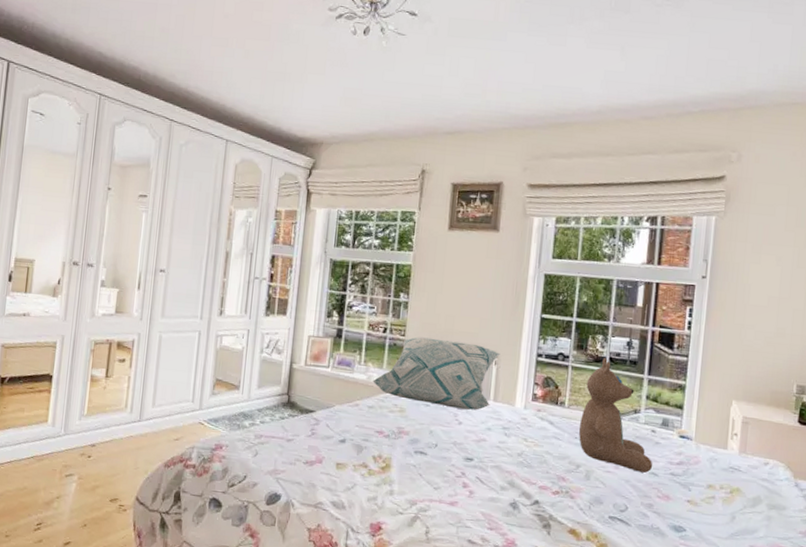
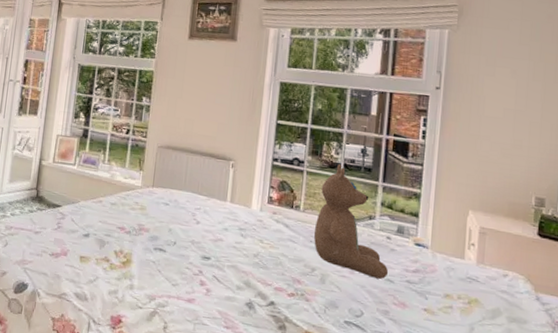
decorative pillow: present [373,337,501,410] -> none [116,139,237,211]

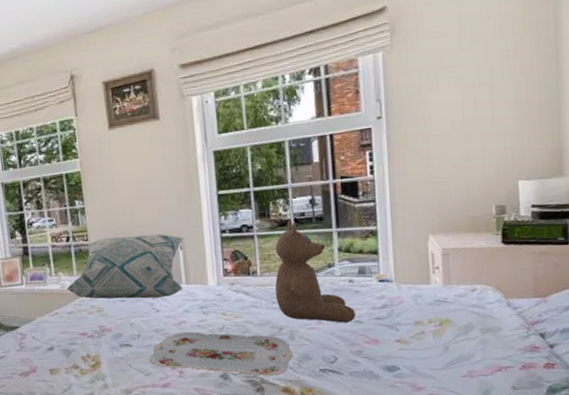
decorative pillow: none [116,139,237,211] -> present [66,234,184,299]
serving tray: none [180,249,322,317] -> present [150,331,294,376]

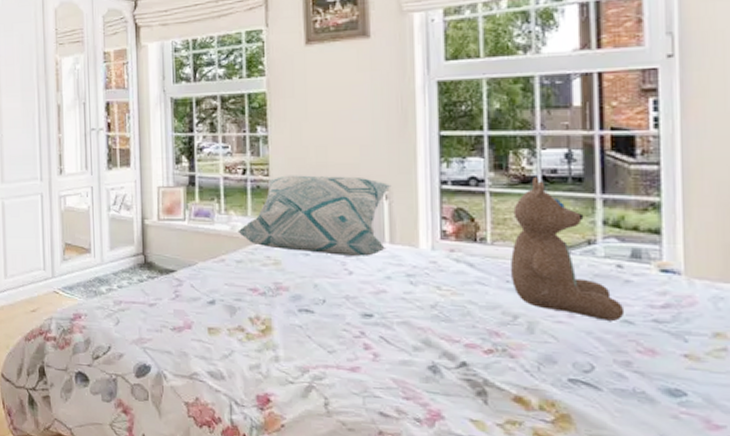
serving tray: present [150,331,294,376] -> none [336,303,532,378]

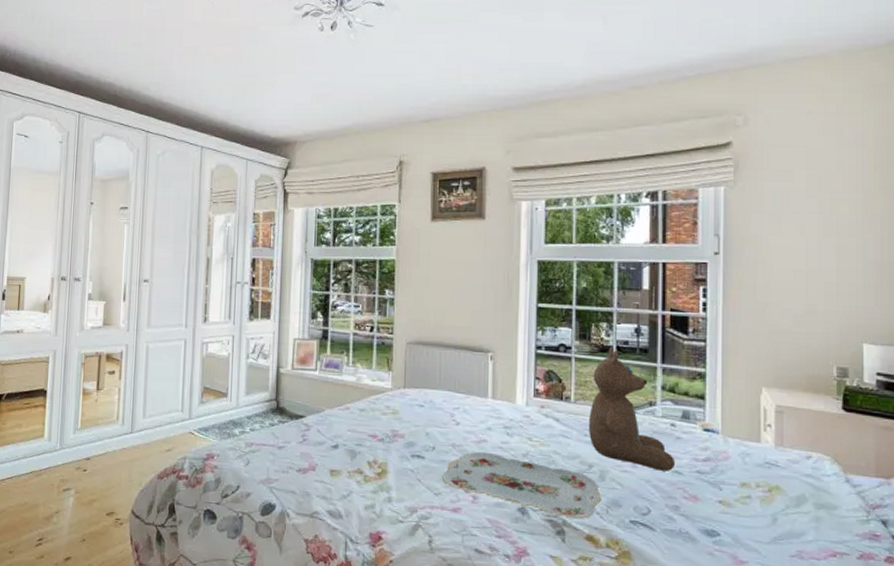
decorative pillow: present [237,175,392,256] -> none [362,334,496,409]
serving tray: none [336,303,532,378] -> present [442,451,602,519]

